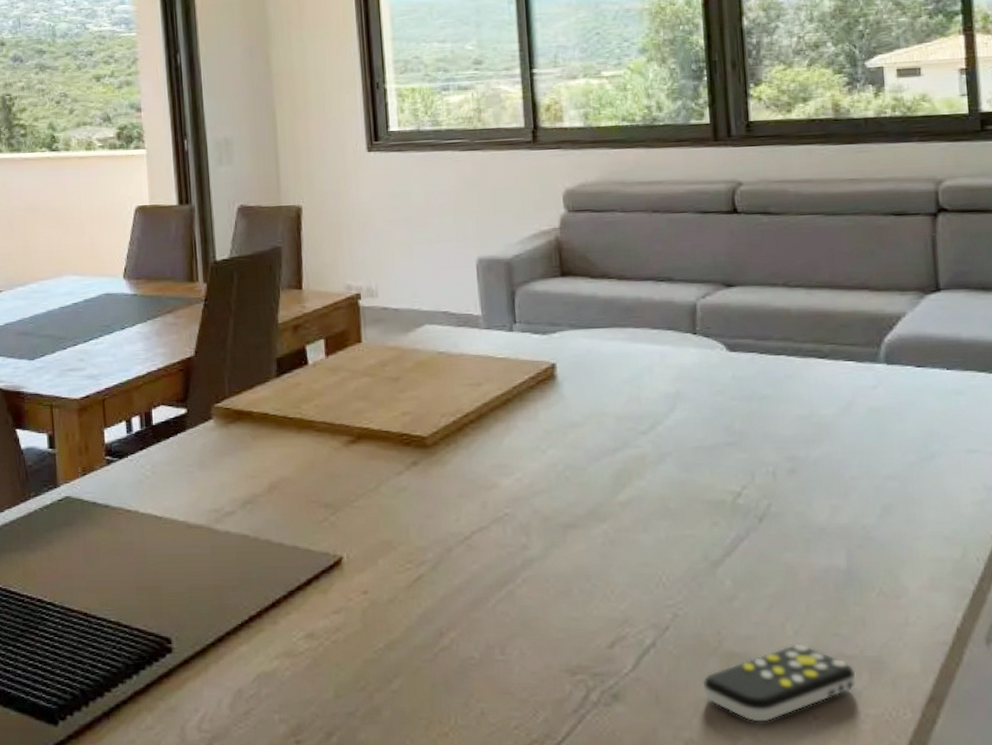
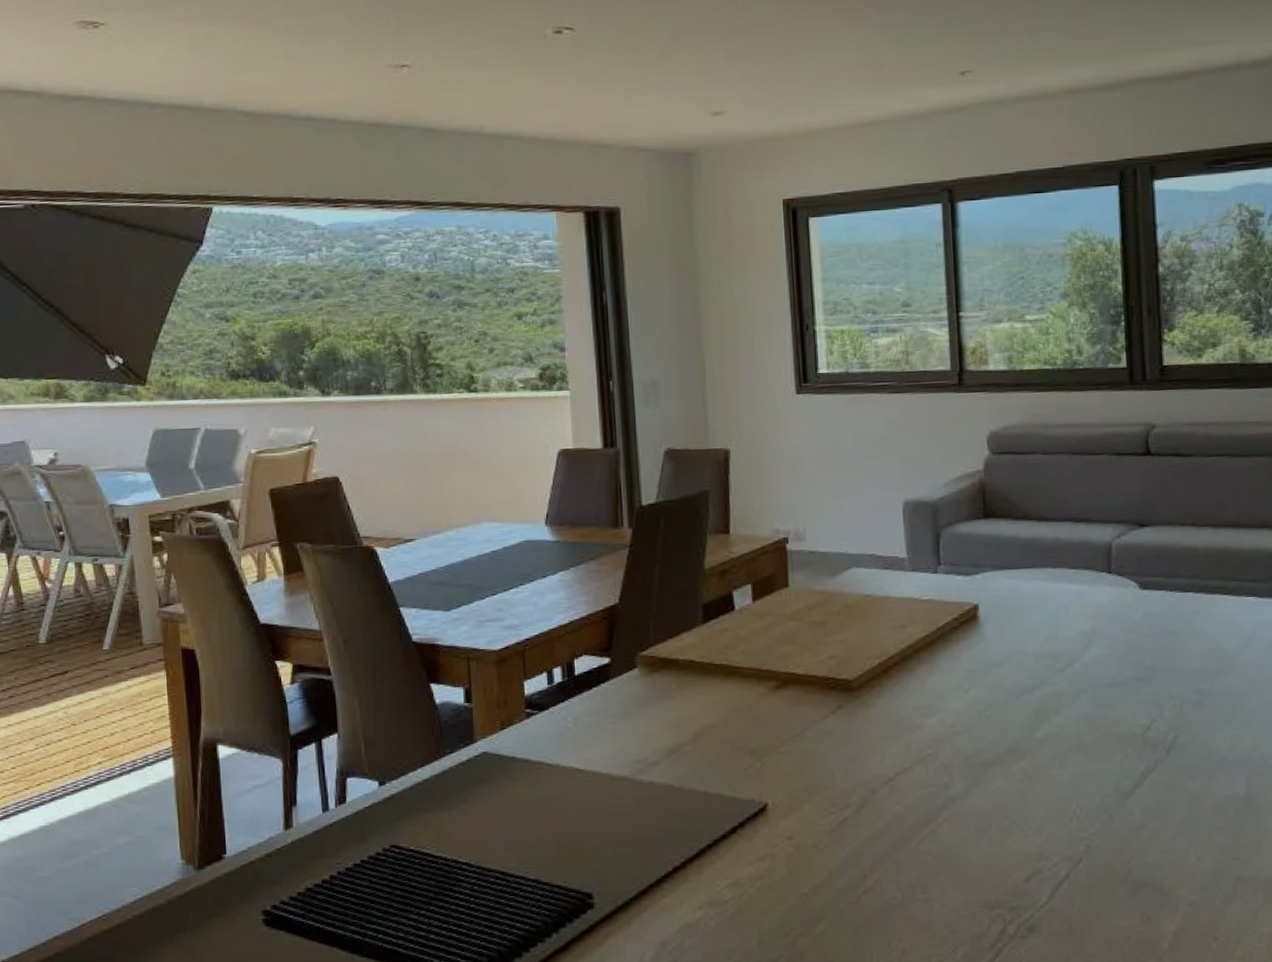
remote control: present [702,644,857,722] -> none [1112,869,1253,946]

